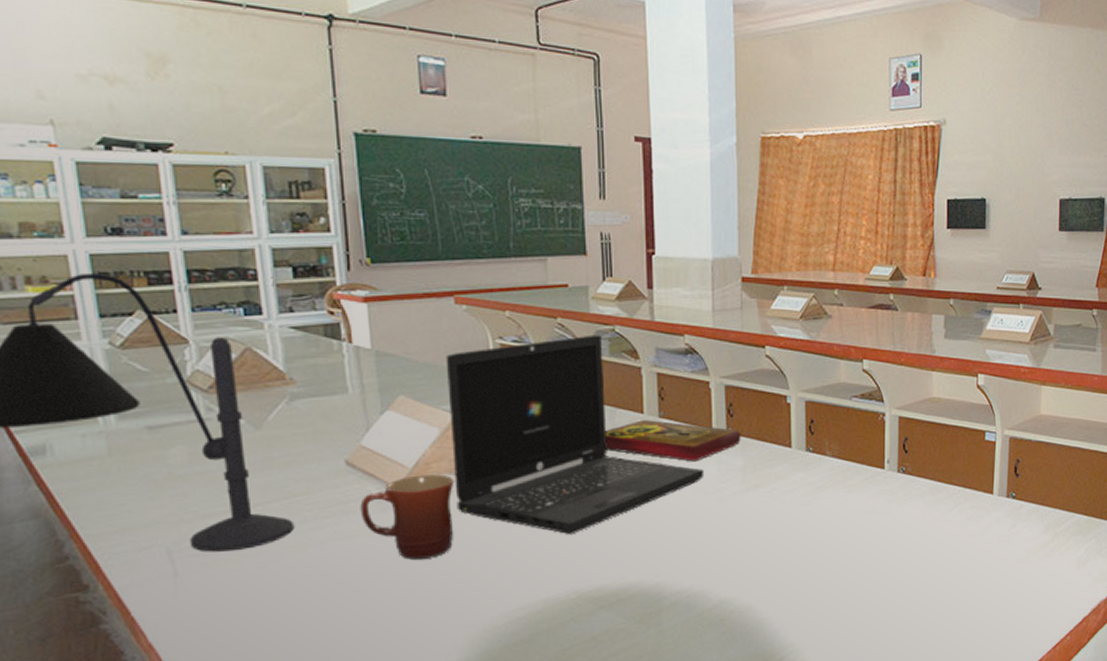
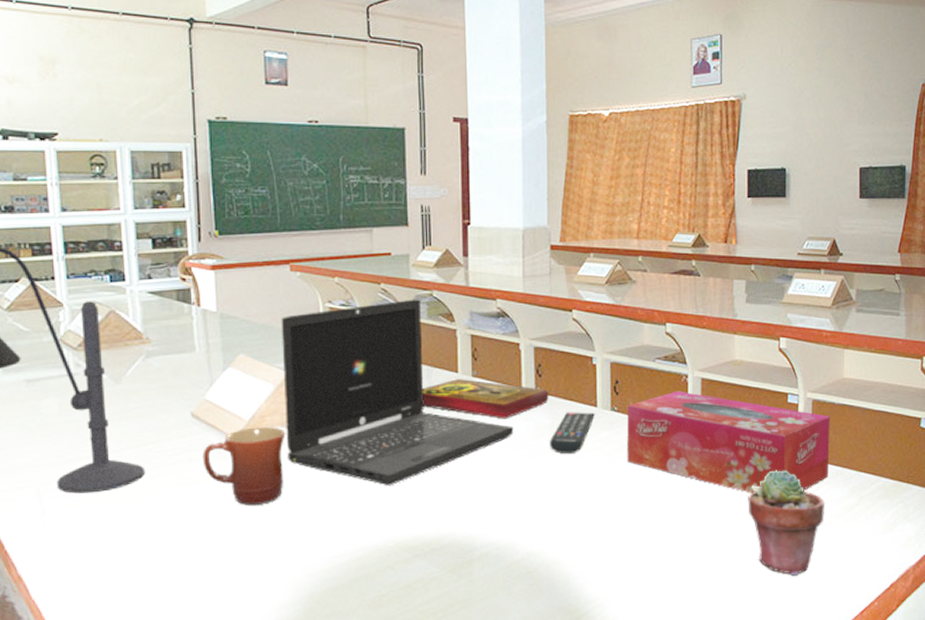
remote control: none [743,453,789,498] -> present [550,412,595,455]
tissue box: none [823,430,1027,533] -> present [627,391,830,493]
potted succulent: none [945,508,1020,614] -> present [748,470,824,576]

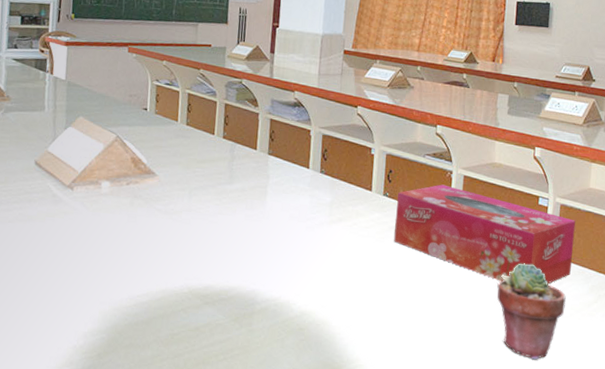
mug: present [202,427,286,506] -> none [39,178,110,245]
laptop: present [281,299,514,486] -> none [108,84,300,241]
book: present [422,379,549,419] -> none [224,155,332,194]
remote control: present [550,412,595,455] -> none [328,193,369,230]

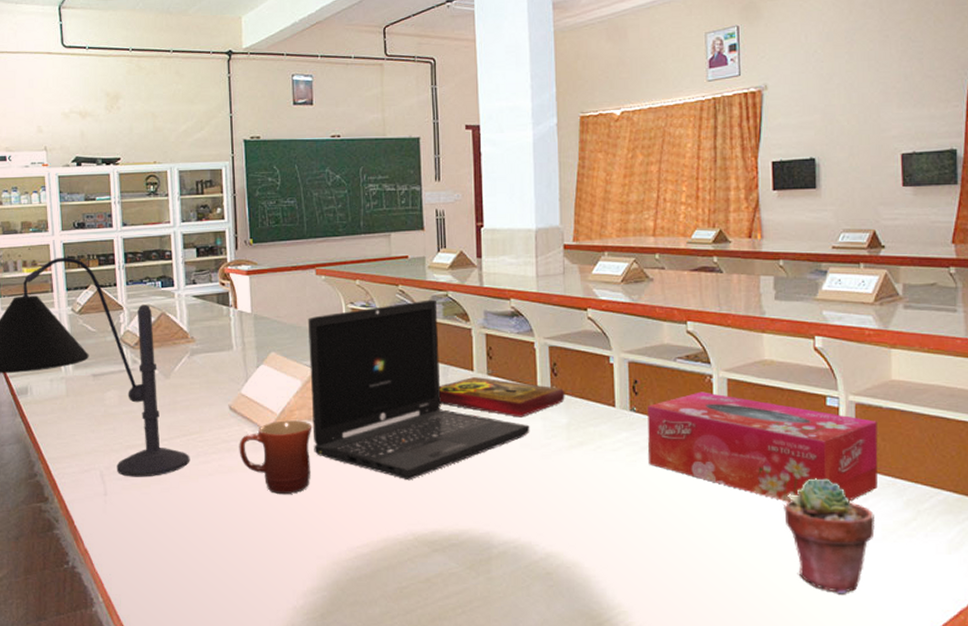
mug: none [39,178,110,245] -> present [239,420,313,495]
laptop: none [108,84,300,241] -> present [308,299,530,481]
book: none [224,155,332,194] -> present [439,377,565,418]

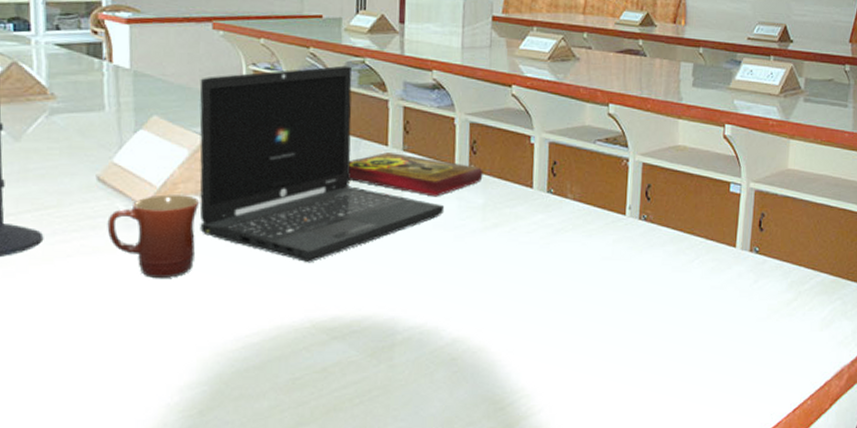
tissue box: present [648,391,878,502] -> none [562,175,772,284]
potted succulent: present [784,478,875,594] -> none [684,261,762,371]

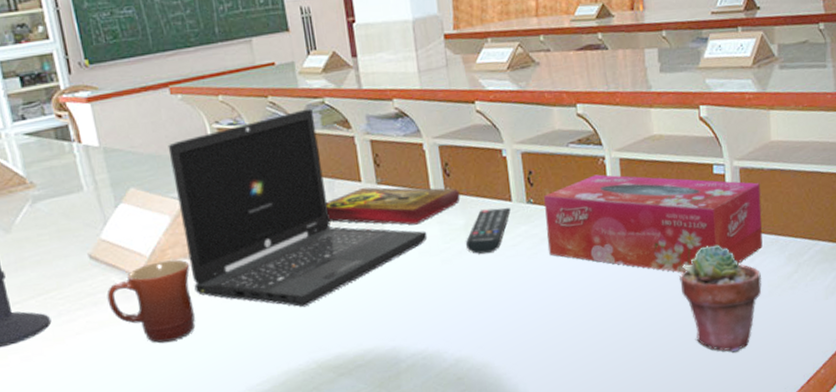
remote control: none [481,192,530,237] -> present [466,207,511,254]
tissue box: none [562,175,772,284] -> present [544,174,763,273]
potted succulent: none [684,261,762,371] -> present [679,245,762,352]

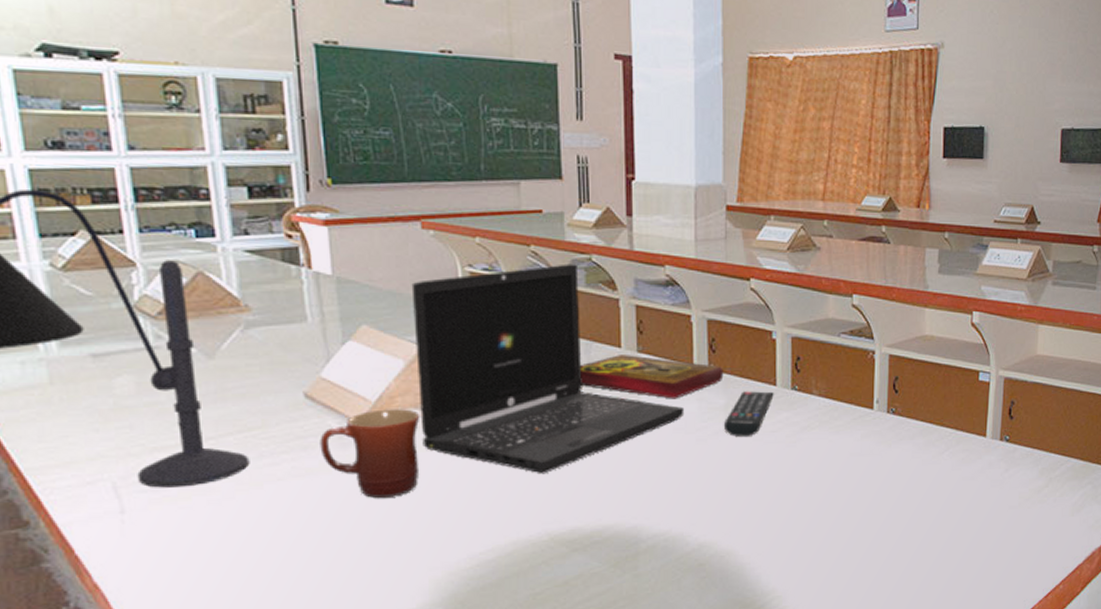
tissue box: present [544,174,763,273] -> none [808,368,1022,476]
potted succulent: present [679,245,762,352] -> none [935,452,1013,561]

